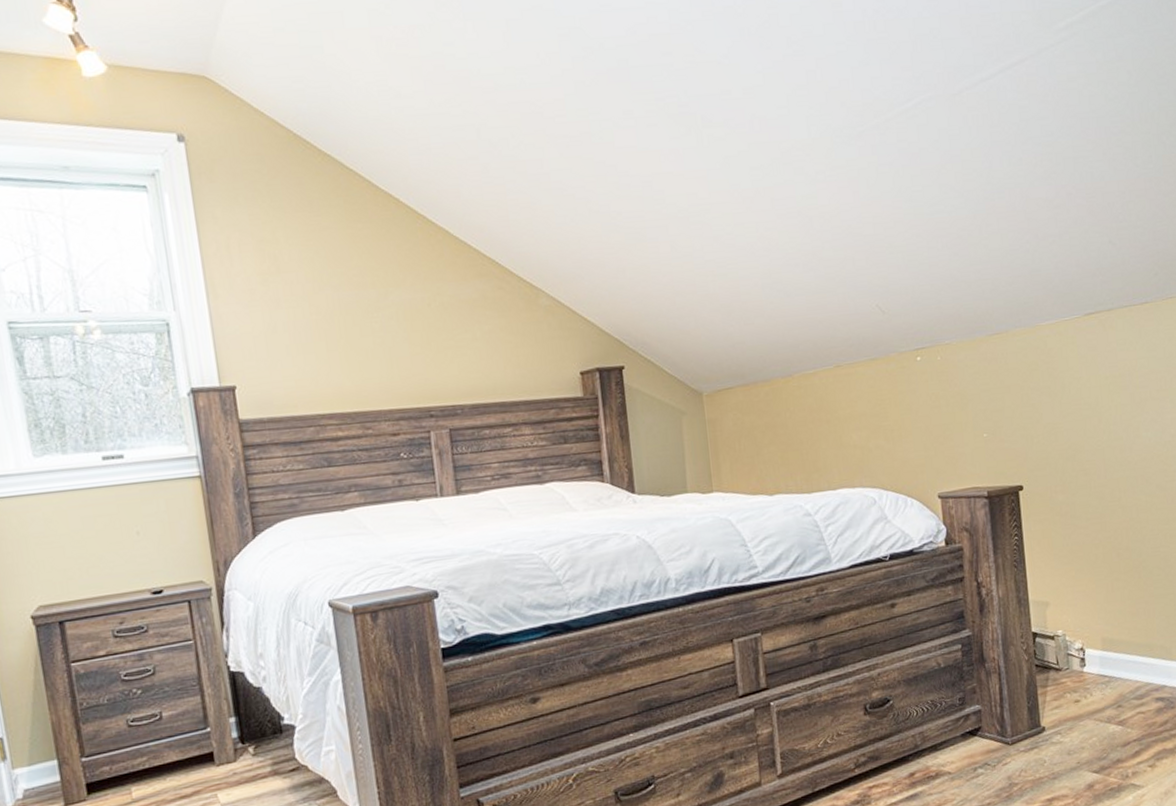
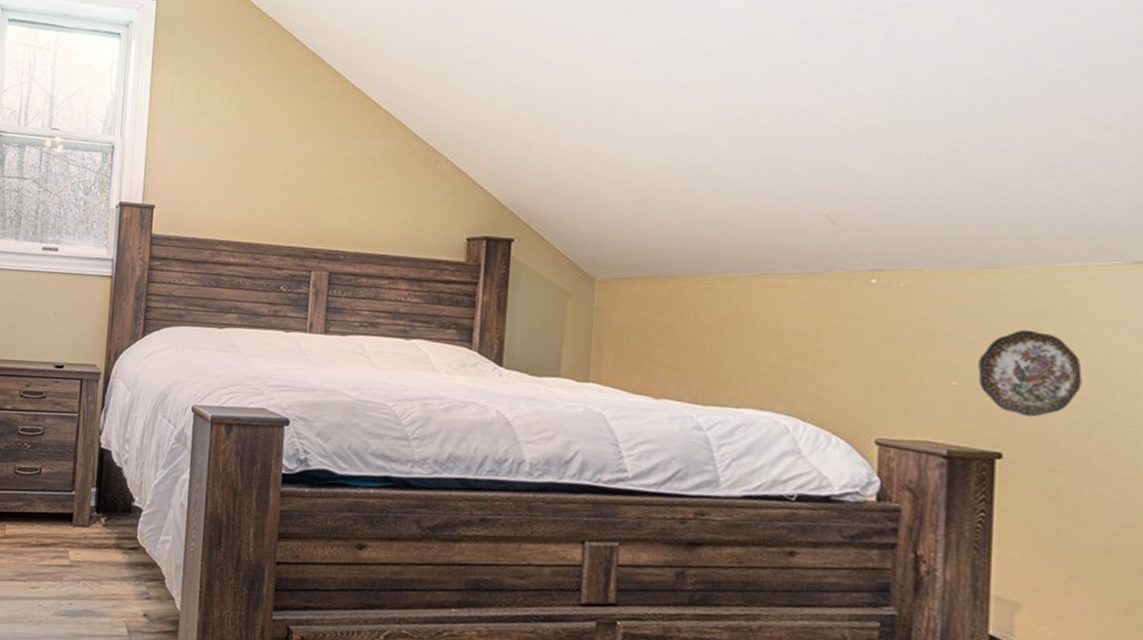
decorative plate: none [998,381,1065,452] -> present [978,329,1082,417]

